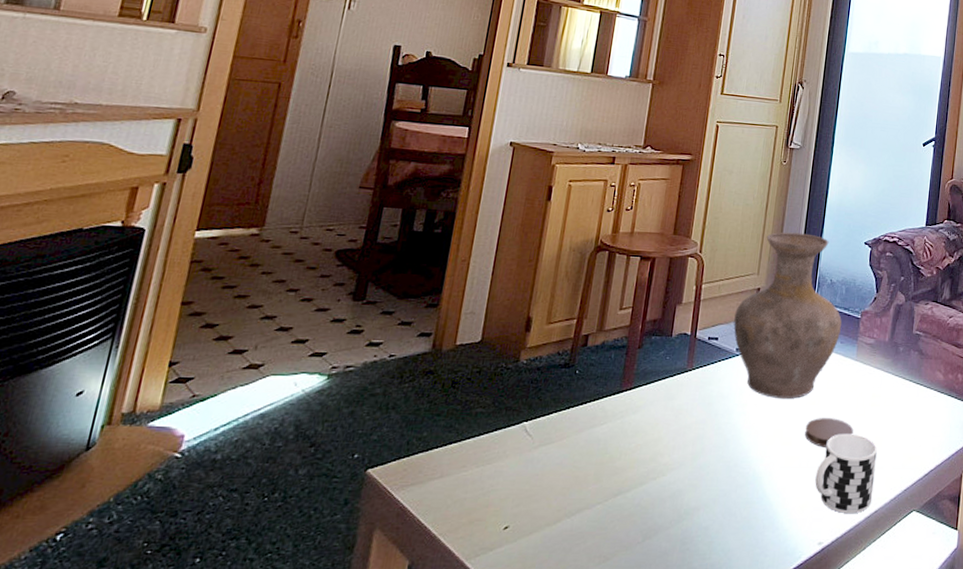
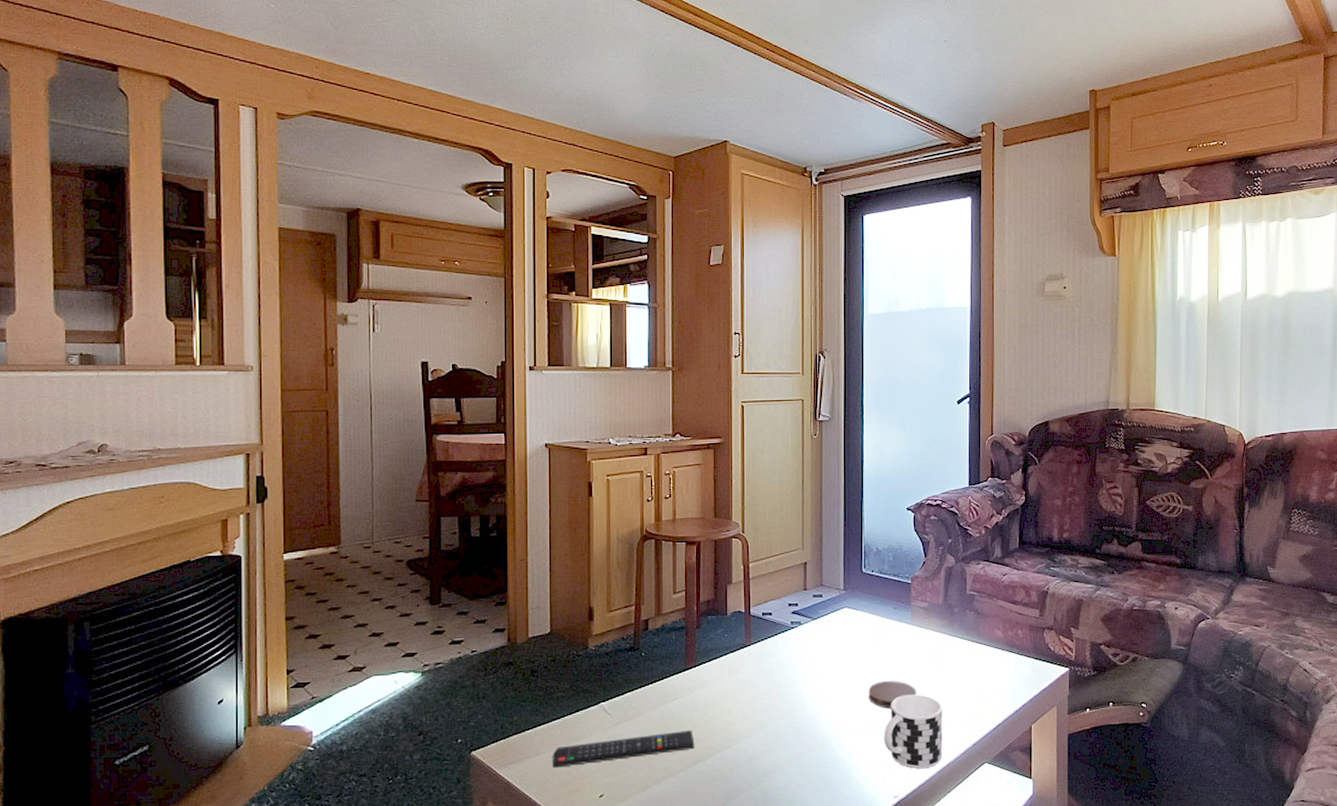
remote control: none [457,459,618,493] -> present [552,730,695,768]
vase: present [733,232,842,398] -> none [785,505,892,666]

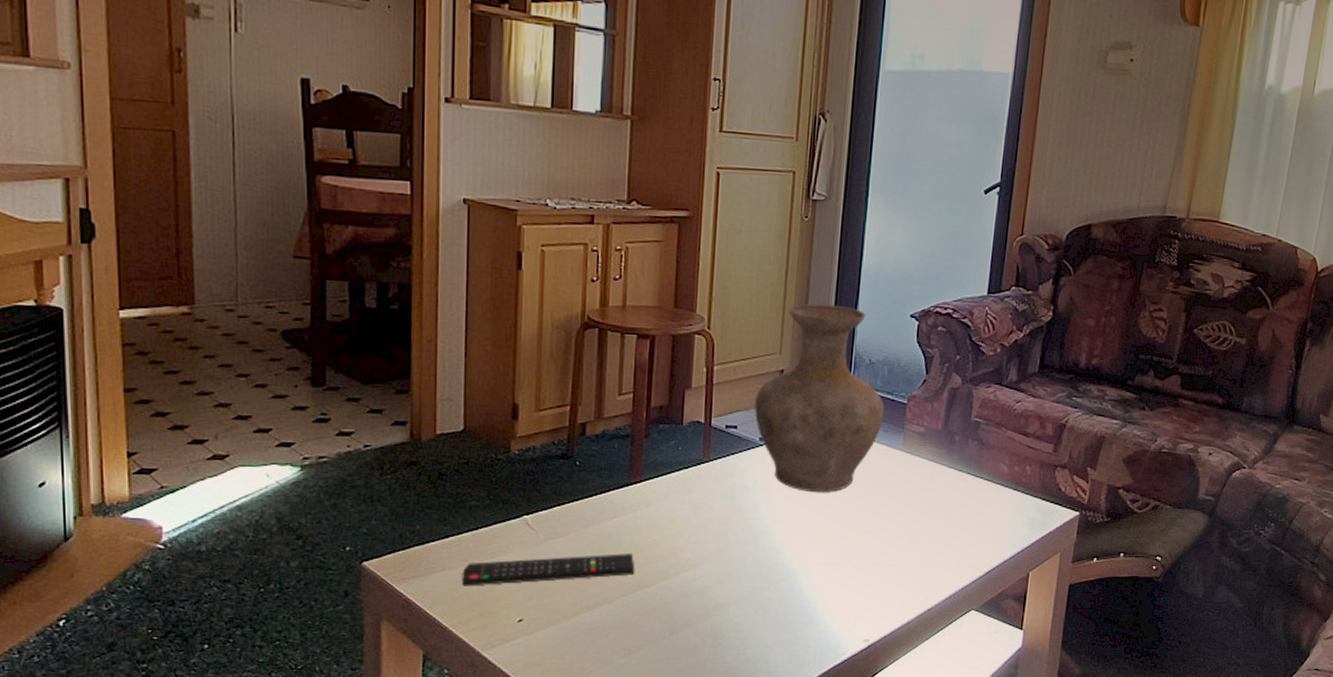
vase: none [785,505,892,666] -> present [754,303,884,492]
coaster: present [868,681,916,709] -> none [844,513,901,544]
cup: present [884,694,943,769] -> none [858,530,929,612]

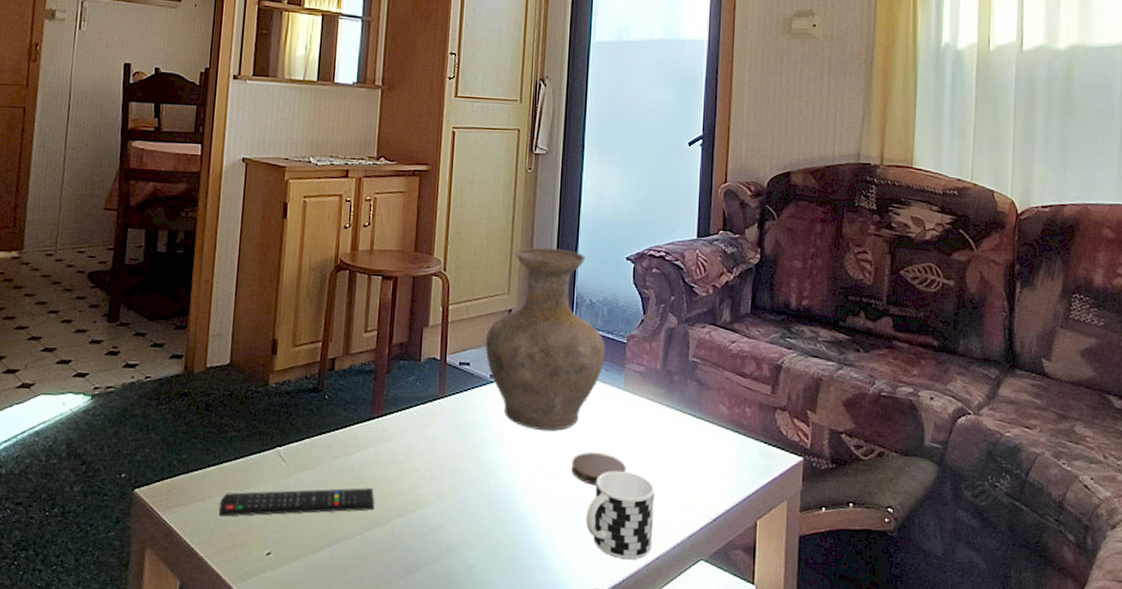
coaster: none [844,513,901,544] -> present [571,453,626,485]
cup: none [858,530,929,612] -> present [586,471,655,560]

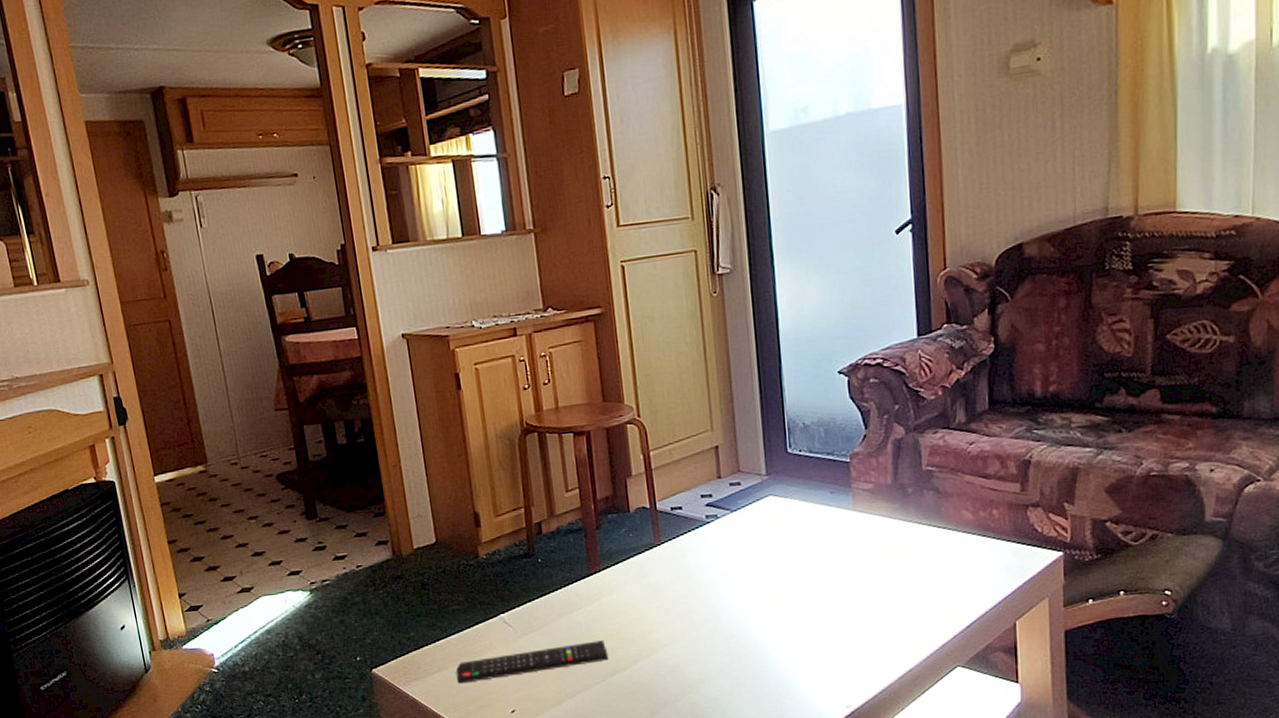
vase: present [485,247,605,431] -> none [695,373,828,563]
coaster: present [571,453,626,485] -> none [806,576,866,609]
cup: present [586,471,655,560] -> none [829,591,903,676]

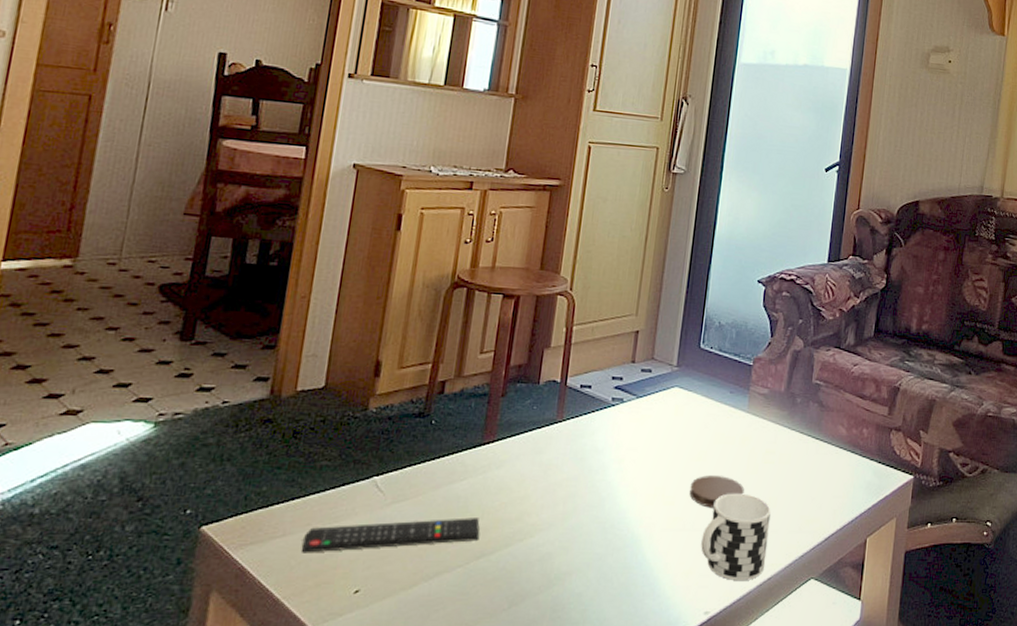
coaster: none [806,576,866,609] -> present [689,476,745,508]
cup: none [829,591,903,676] -> present [701,493,771,581]

